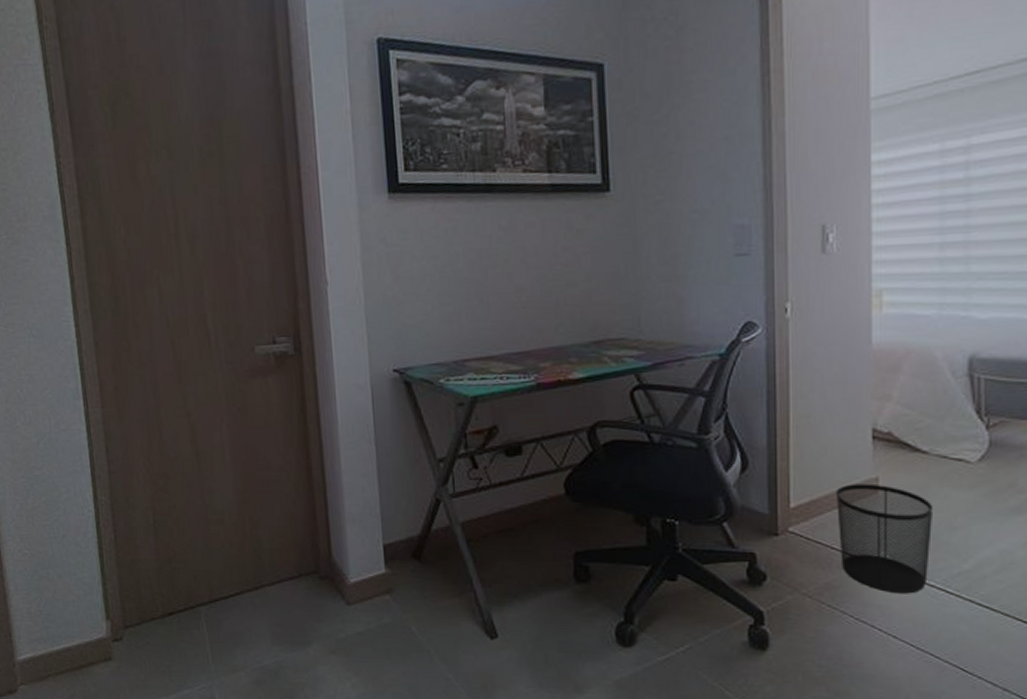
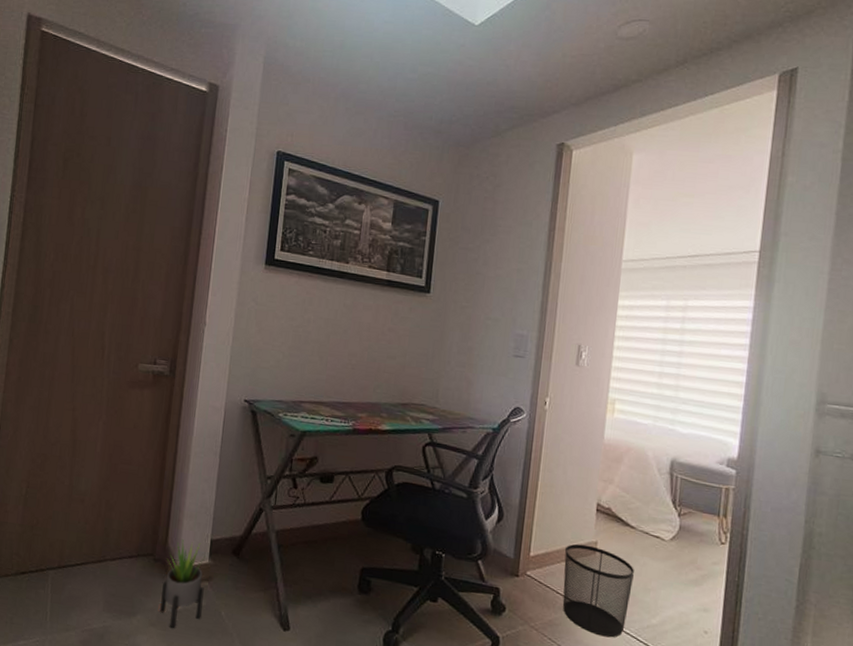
potted plant: none [335,549,388,653] -> present [159,539,205,628]

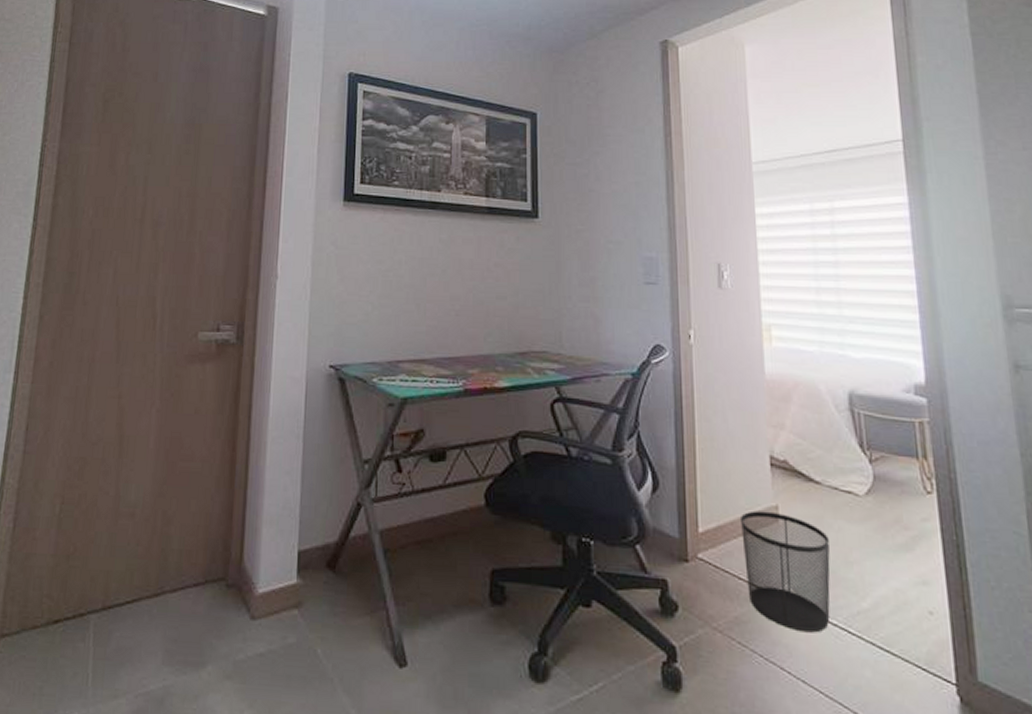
potted plant: present [159,539,205,628] -> none [236,554,293,679]

